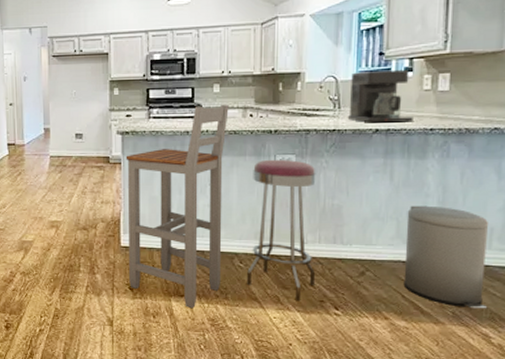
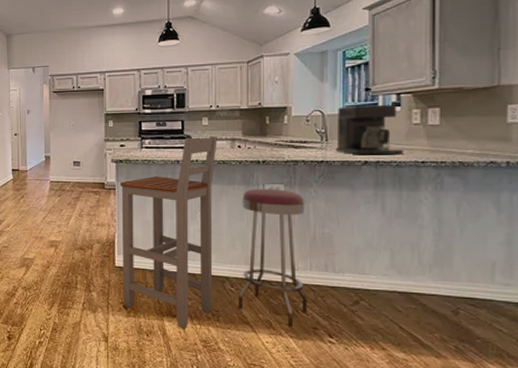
pedal bin: present [403,205,488,310] -> none [400,236,494,346]

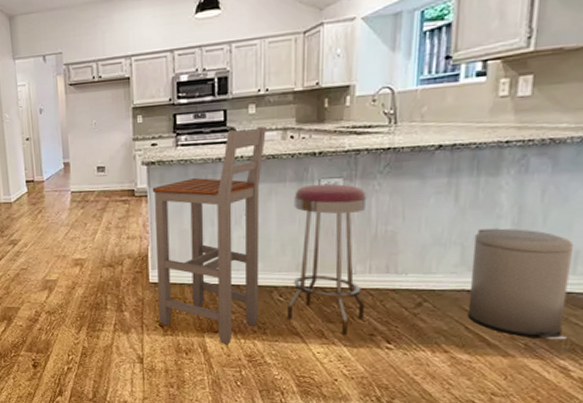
coffee maker: present [335,104,403,155] -> none [404,73,485,138]
pedal bin: none [400,236,494,346] -> present [467,228,573,341]

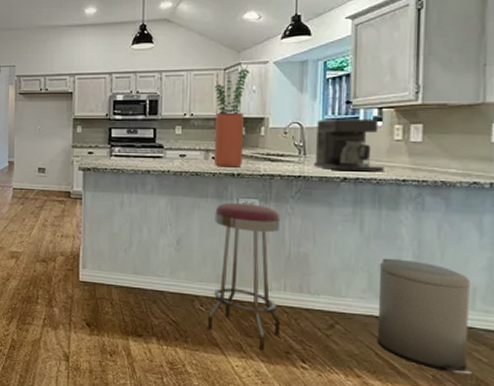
bar stool: present [152,125,266,345] -> none [86,145,191,350]
vase: none [292,24,334,147] -> present [213,65,250,168]
coffee maker: none [404,73,485,138] -> present [313,118,384,172]

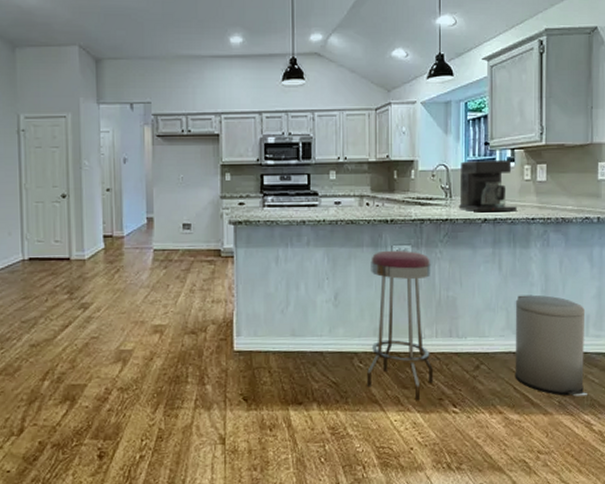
vase: present [213,65,250,168] -> none [367,105,400,214]

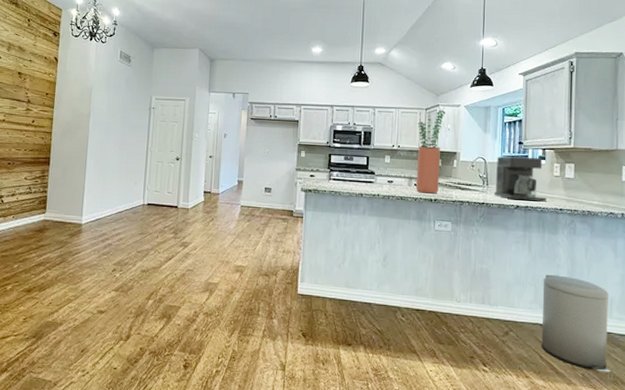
vase: none [367,105,400,214] -> present [415,107,446,194]
bar stool: present [367,250,433,401] -> none [408,224,468,356]

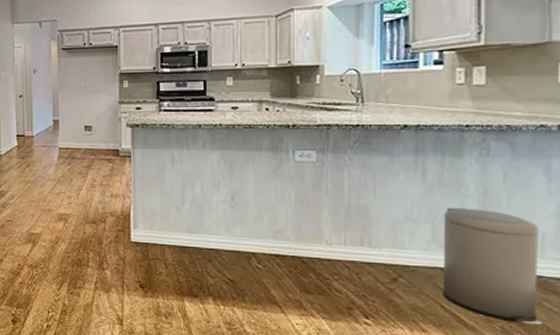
vase: present [415,107,446,194] -> none [267,11,303,119]
coffee maker: present [493,156,546,202] -> none [371,62,446,119]

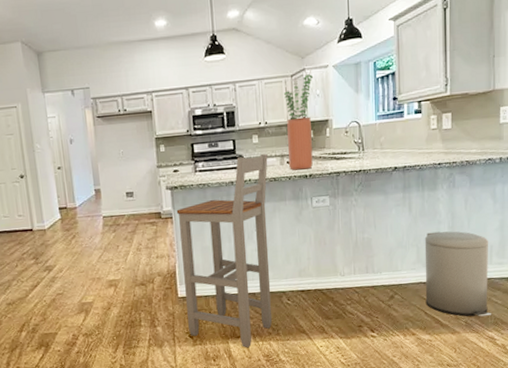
bar stool: none [135,97,243,311] -> present [176,153,273,348]
vase: none [267,11,303,119] -> present [284,70,314,171]

